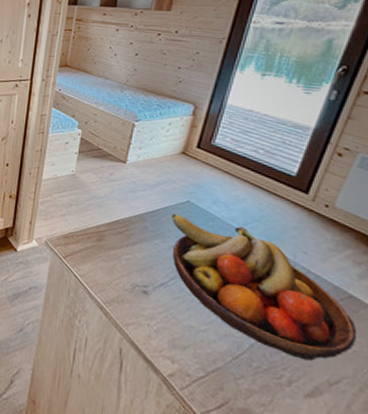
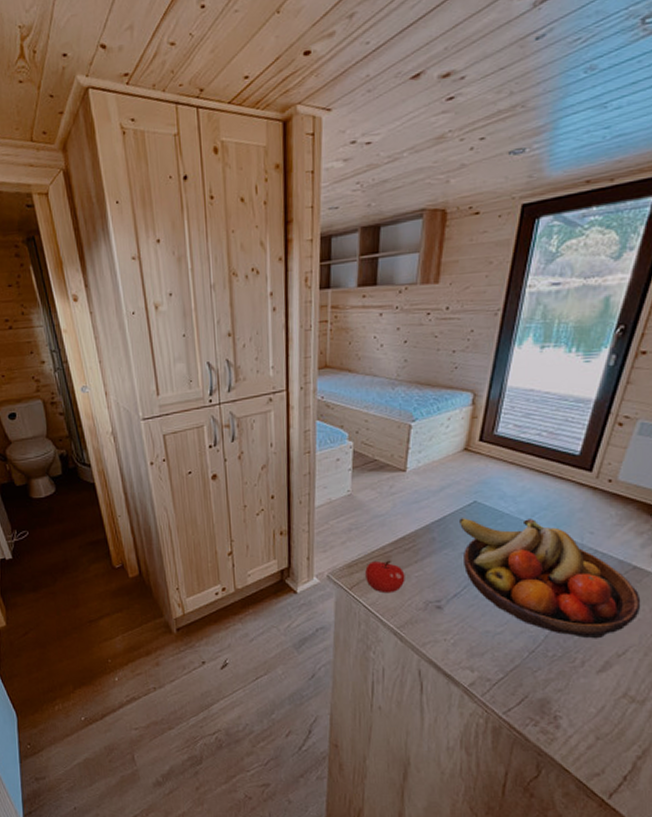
apple: none [79,237,116,270] -> present [365,560,405,594]

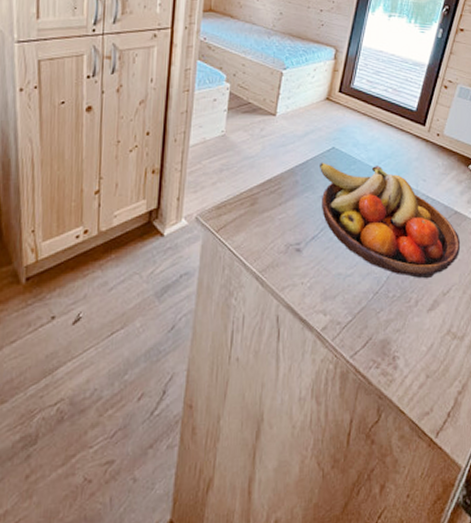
apple: present [365,560,405,594] -> none [233,202,270,236]

